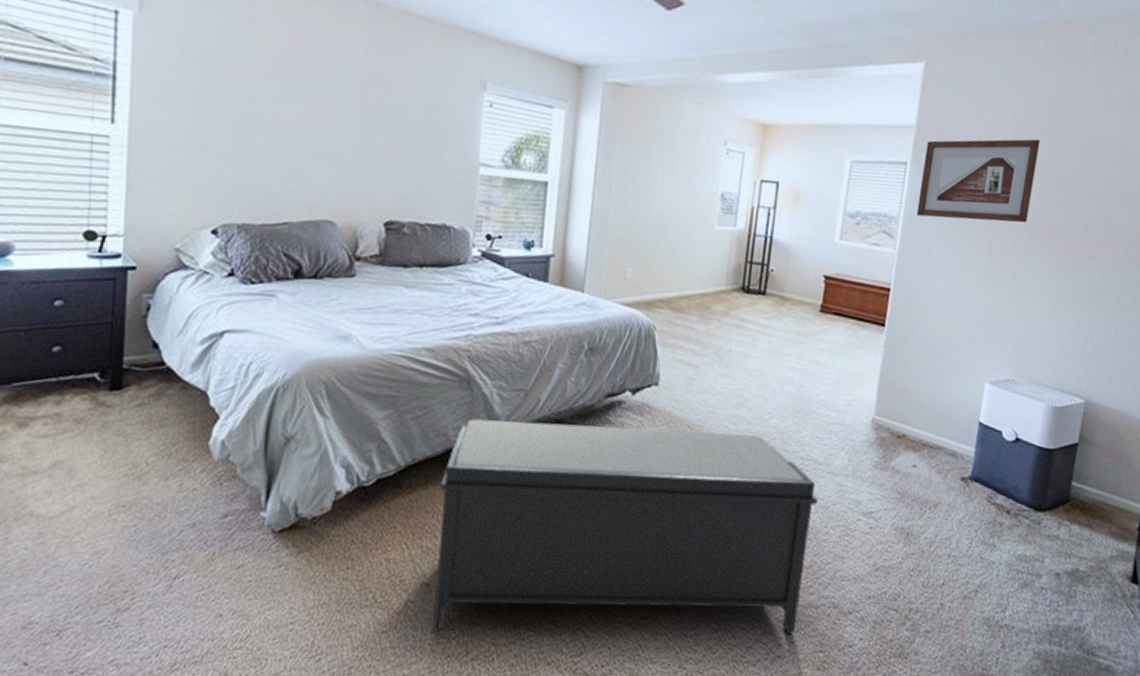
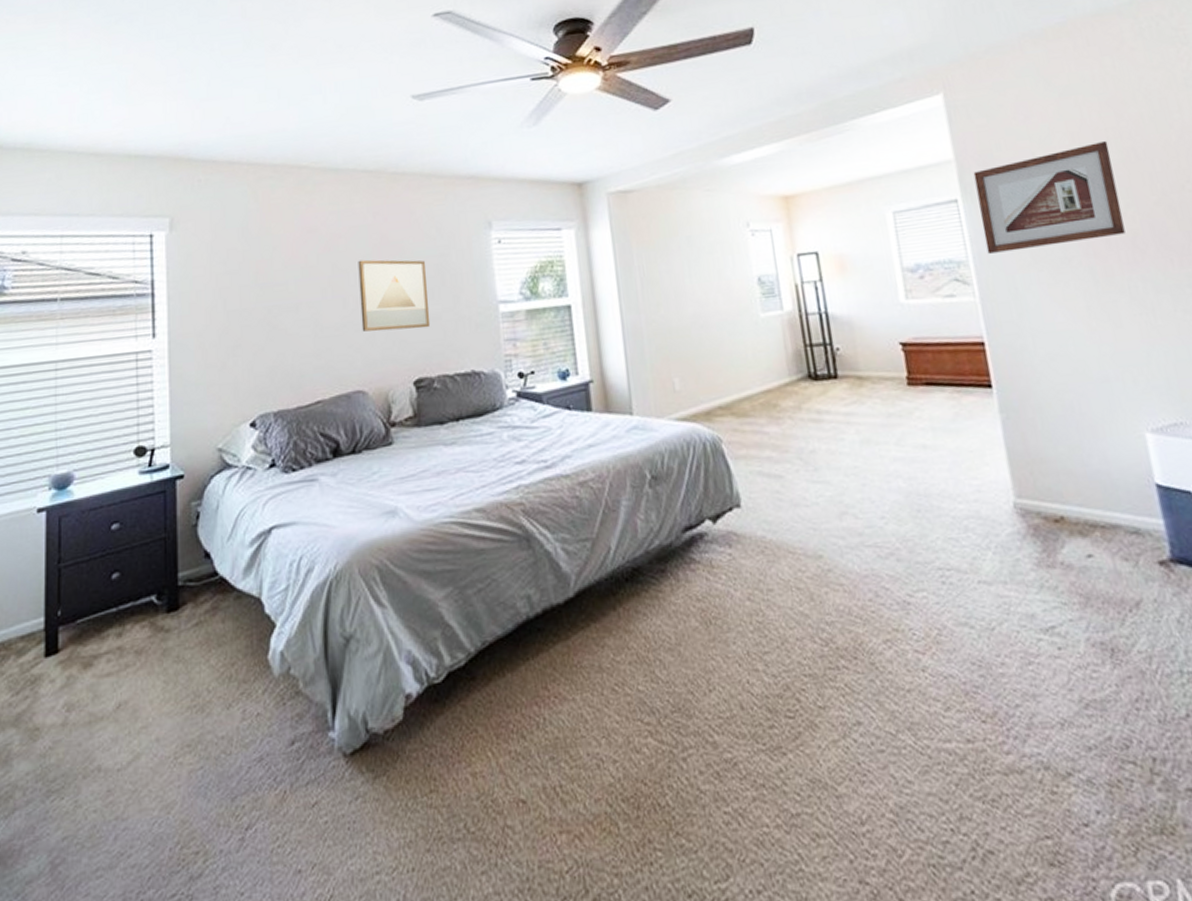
wall art: none [339,91,413,174] -> present [358,259,431,332]
bench: present [433,419,818,634] -> none [518,547,1003,865]

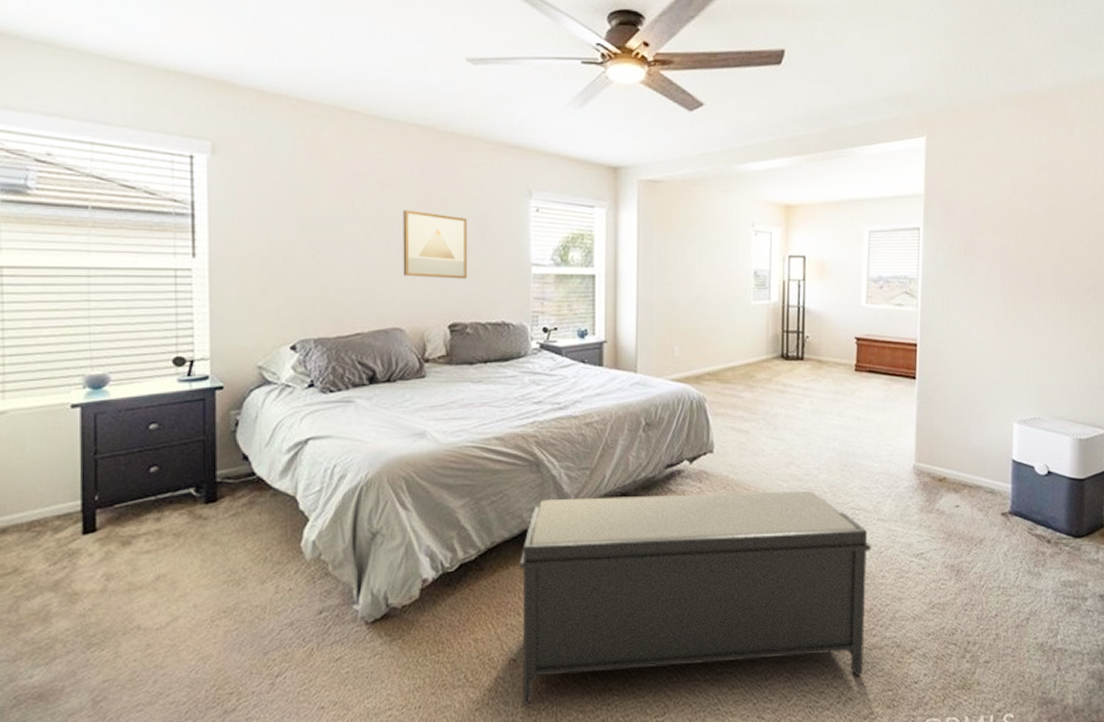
bench: none [518,547,1003,865] -> present [520,490,871,705]
picture frame: present [973,140,1126,254] -> none [933,196,1038,275]

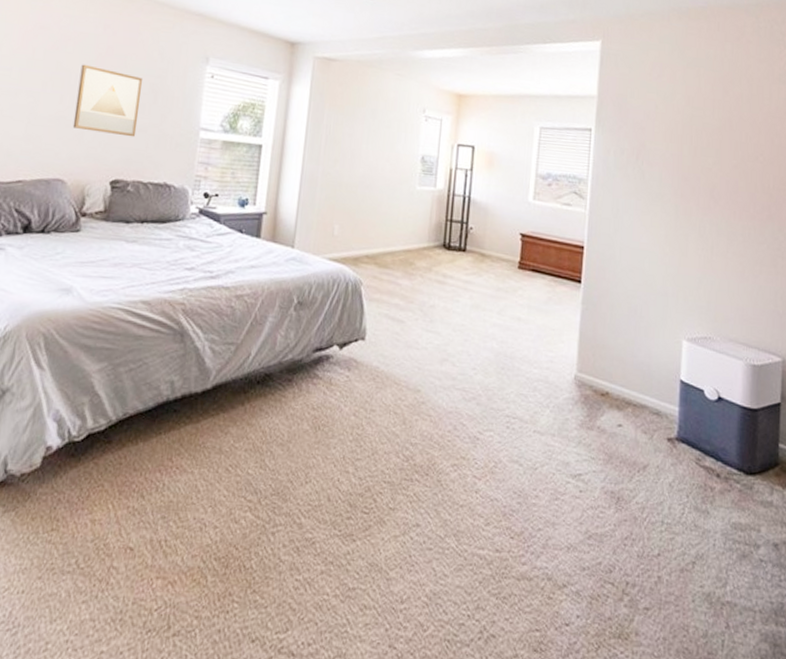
bench: present [520,490,871,705] -> none [134,372,525,610]

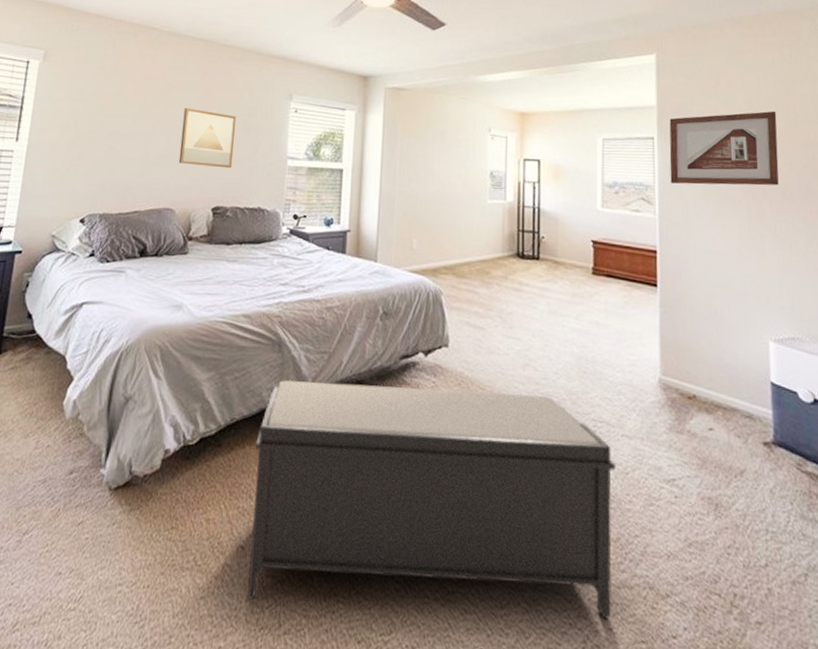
bench: none [134,372,525,610] -> present [247,380,616,619]
picture frame: none [604,108,713,185] -> present [669,111,779,186]

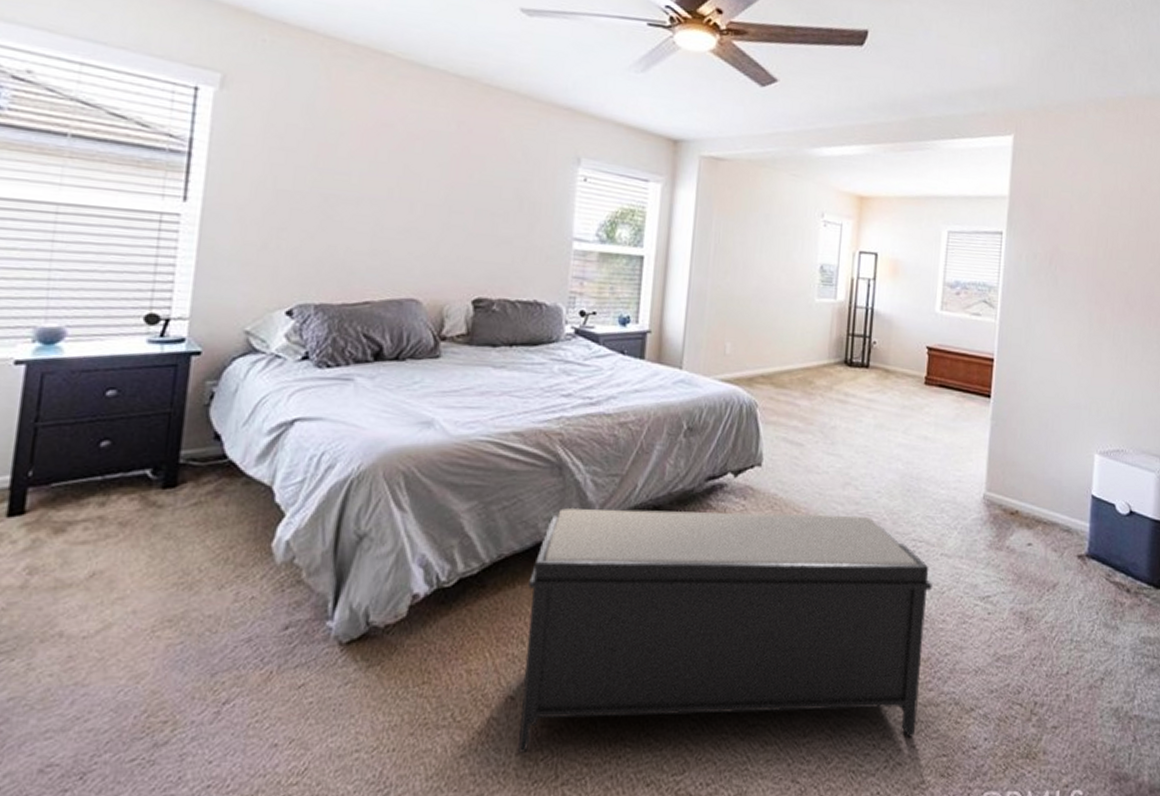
wall art: present [178,108,236,169] -> none [426,167,505,250]
picture frame: present [669,111,779,186] -> none [1015,208,1130,290]

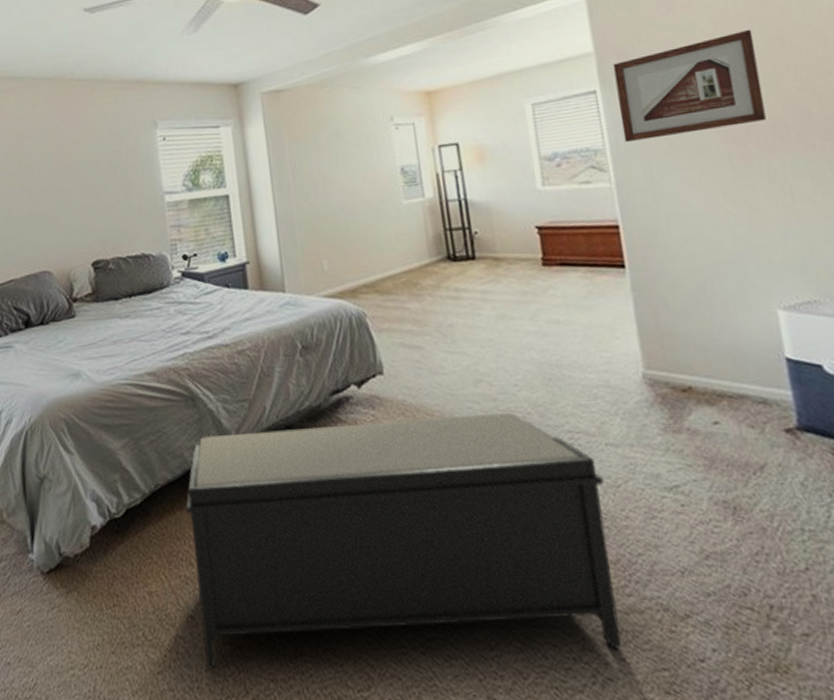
picture frame: none [1015,208,1130,290] -> present [612,29,766,142]

